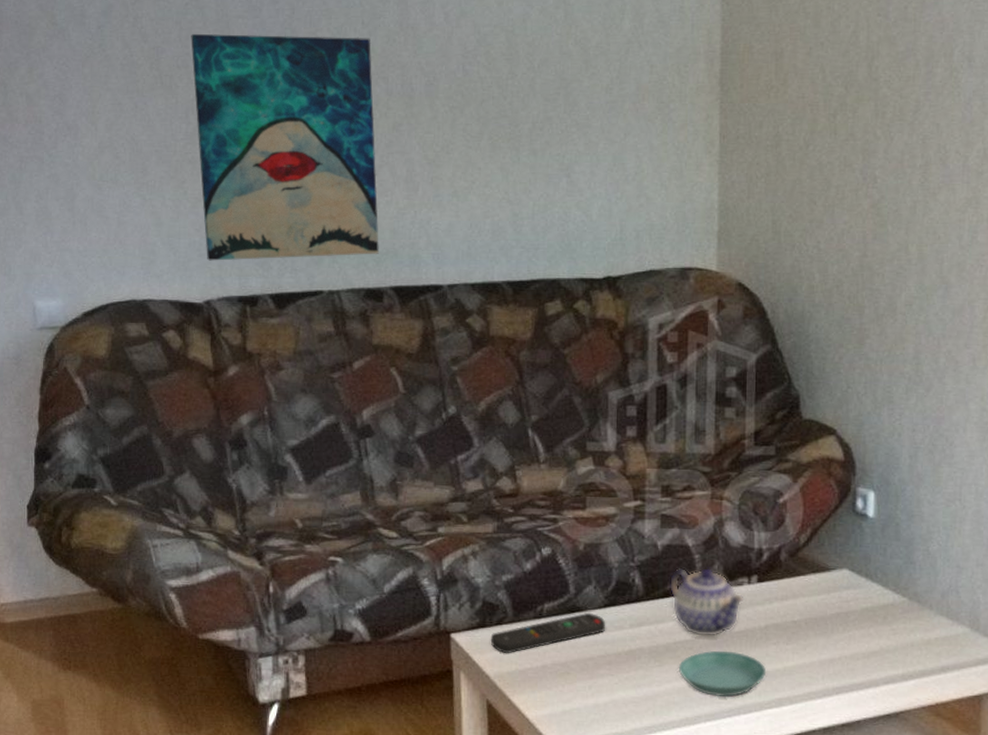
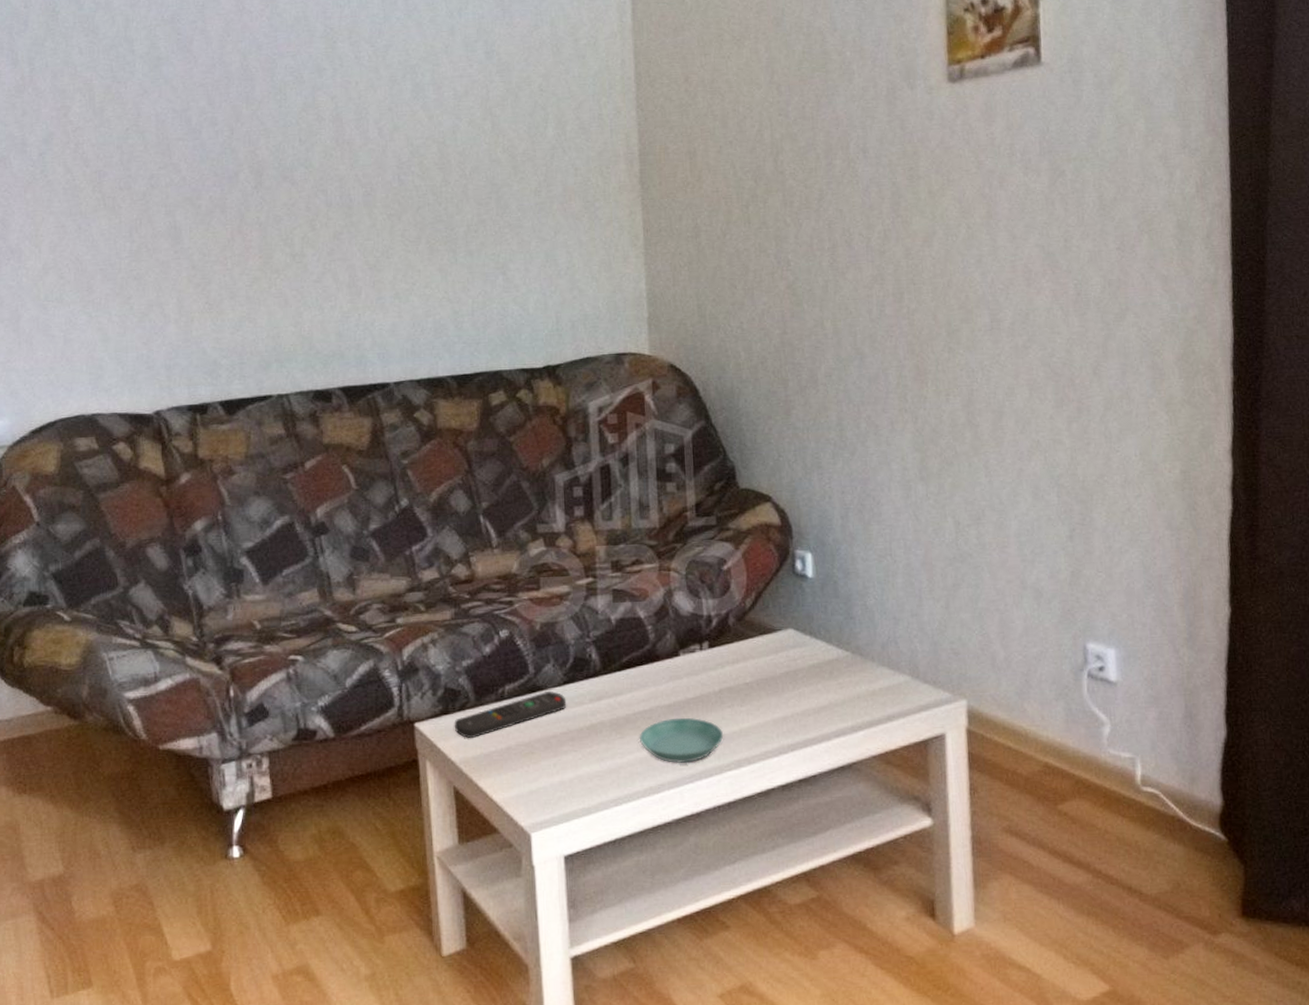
wall art: present [191,33,379,261] -> none [132,154,326,373]
teapot: present [669,567,744,638] -> none [624,637,698,706]

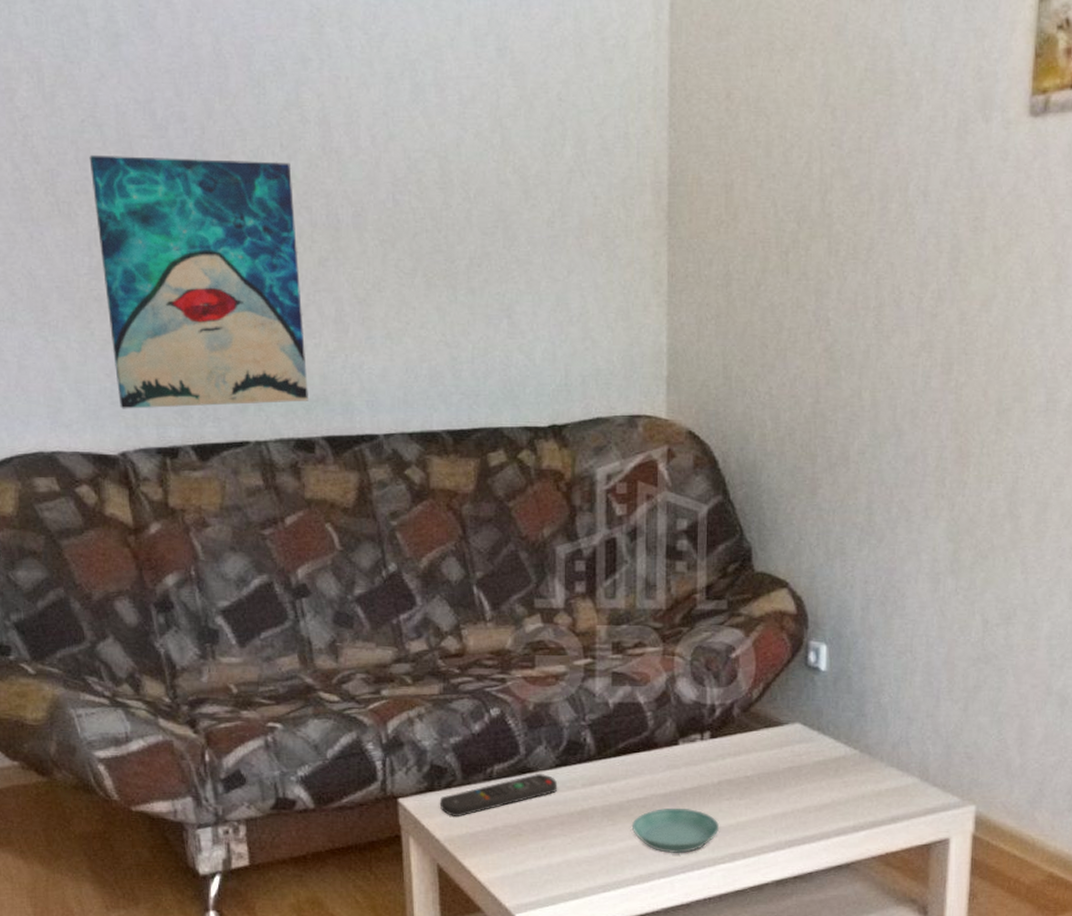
wall art: none [132,154,326,373] -> present [89,154,308,409]

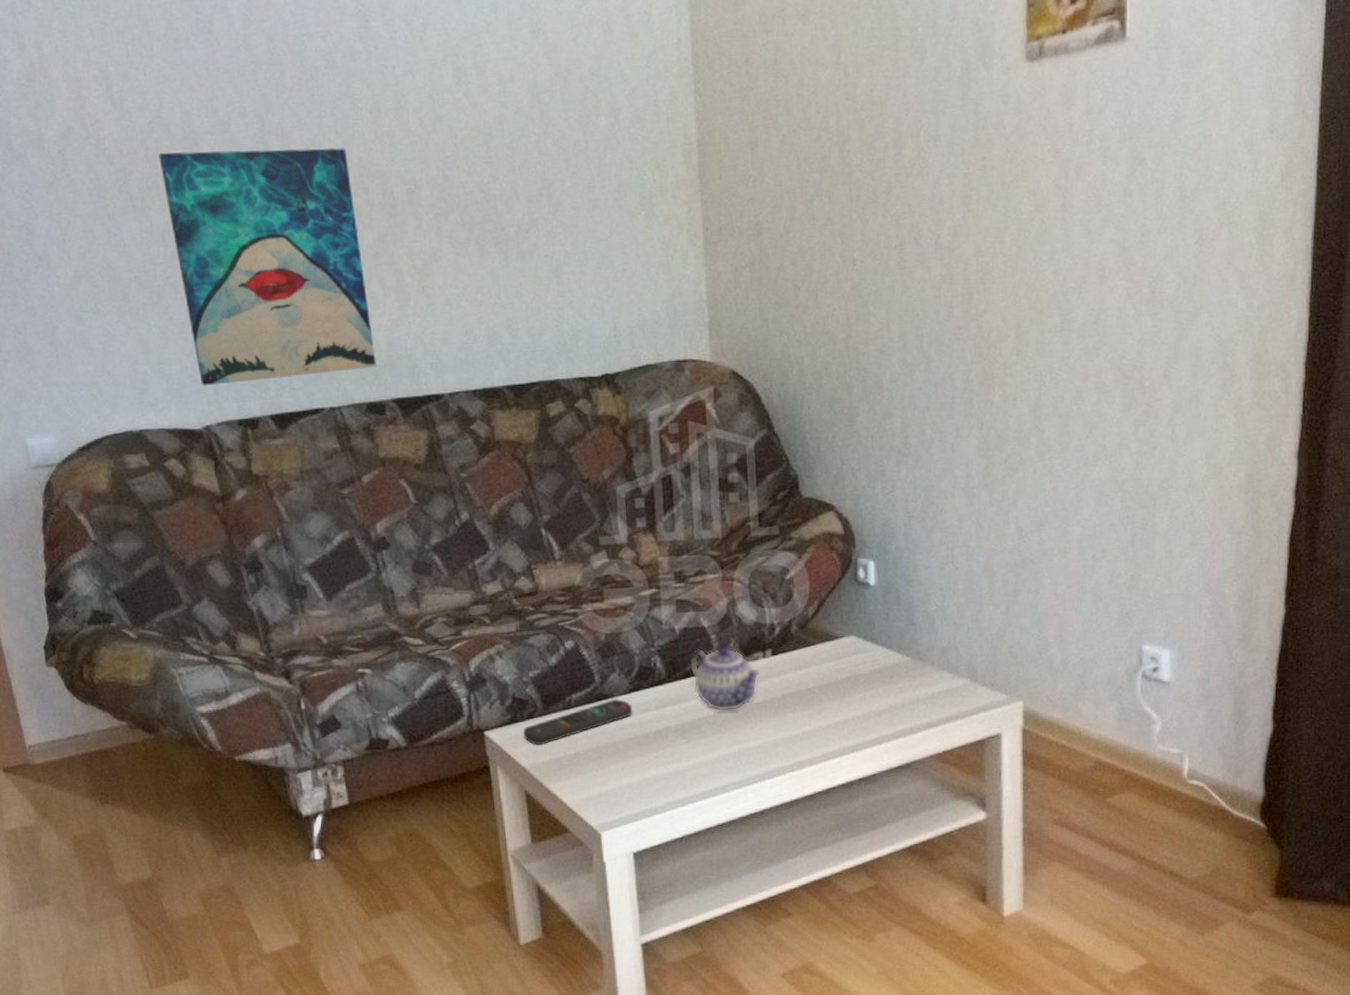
teapot: none [621,724,697,795] -> present [688,645,761,712]
saucer: present [631,807,720,854] -> none [704,722,787,766]

